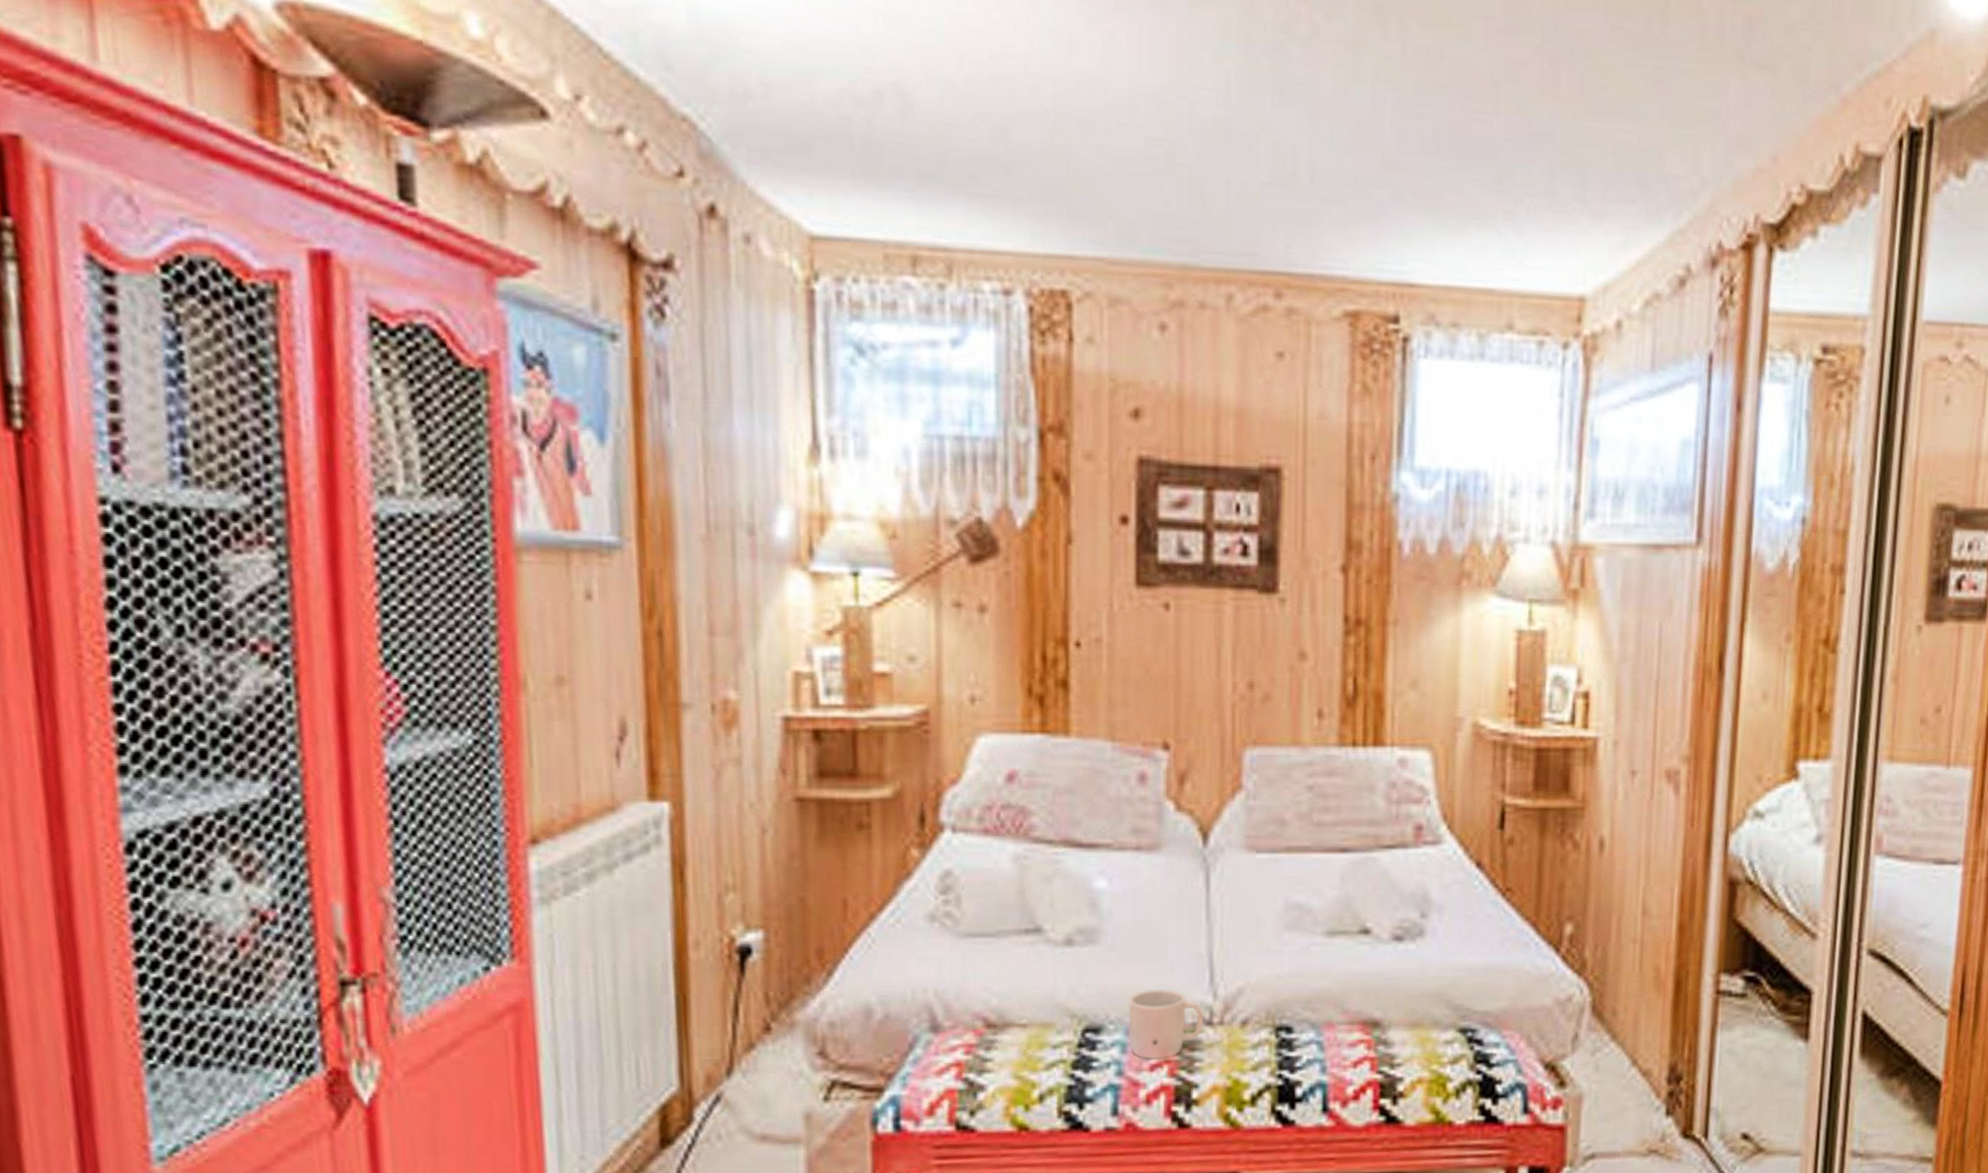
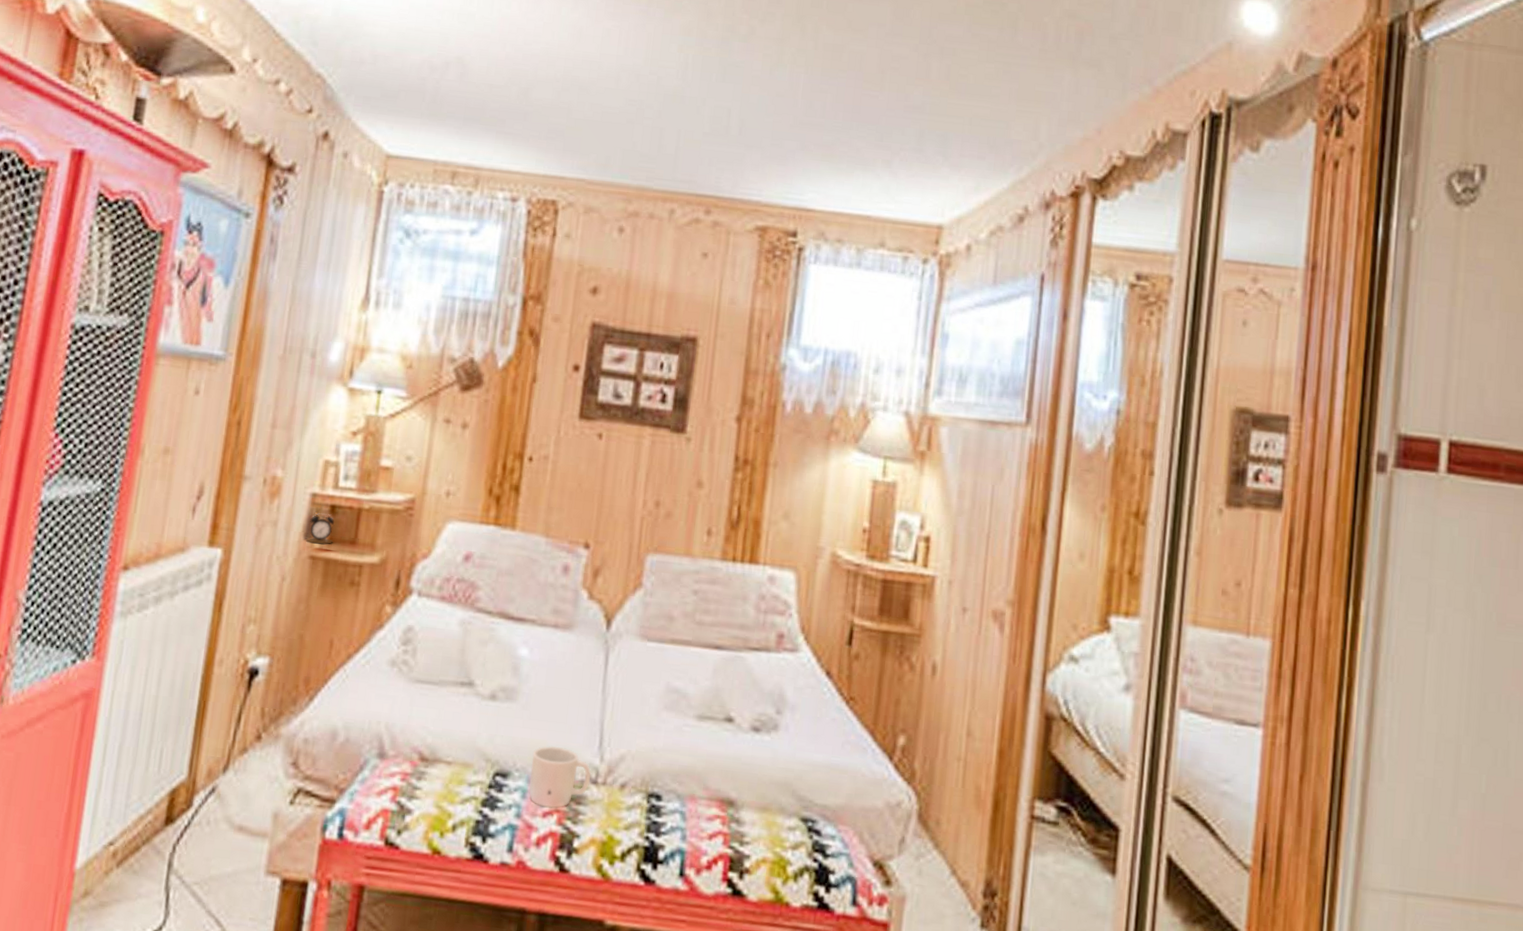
alarm clock: none [785,742,825,782] -> present [305,513,335,544]

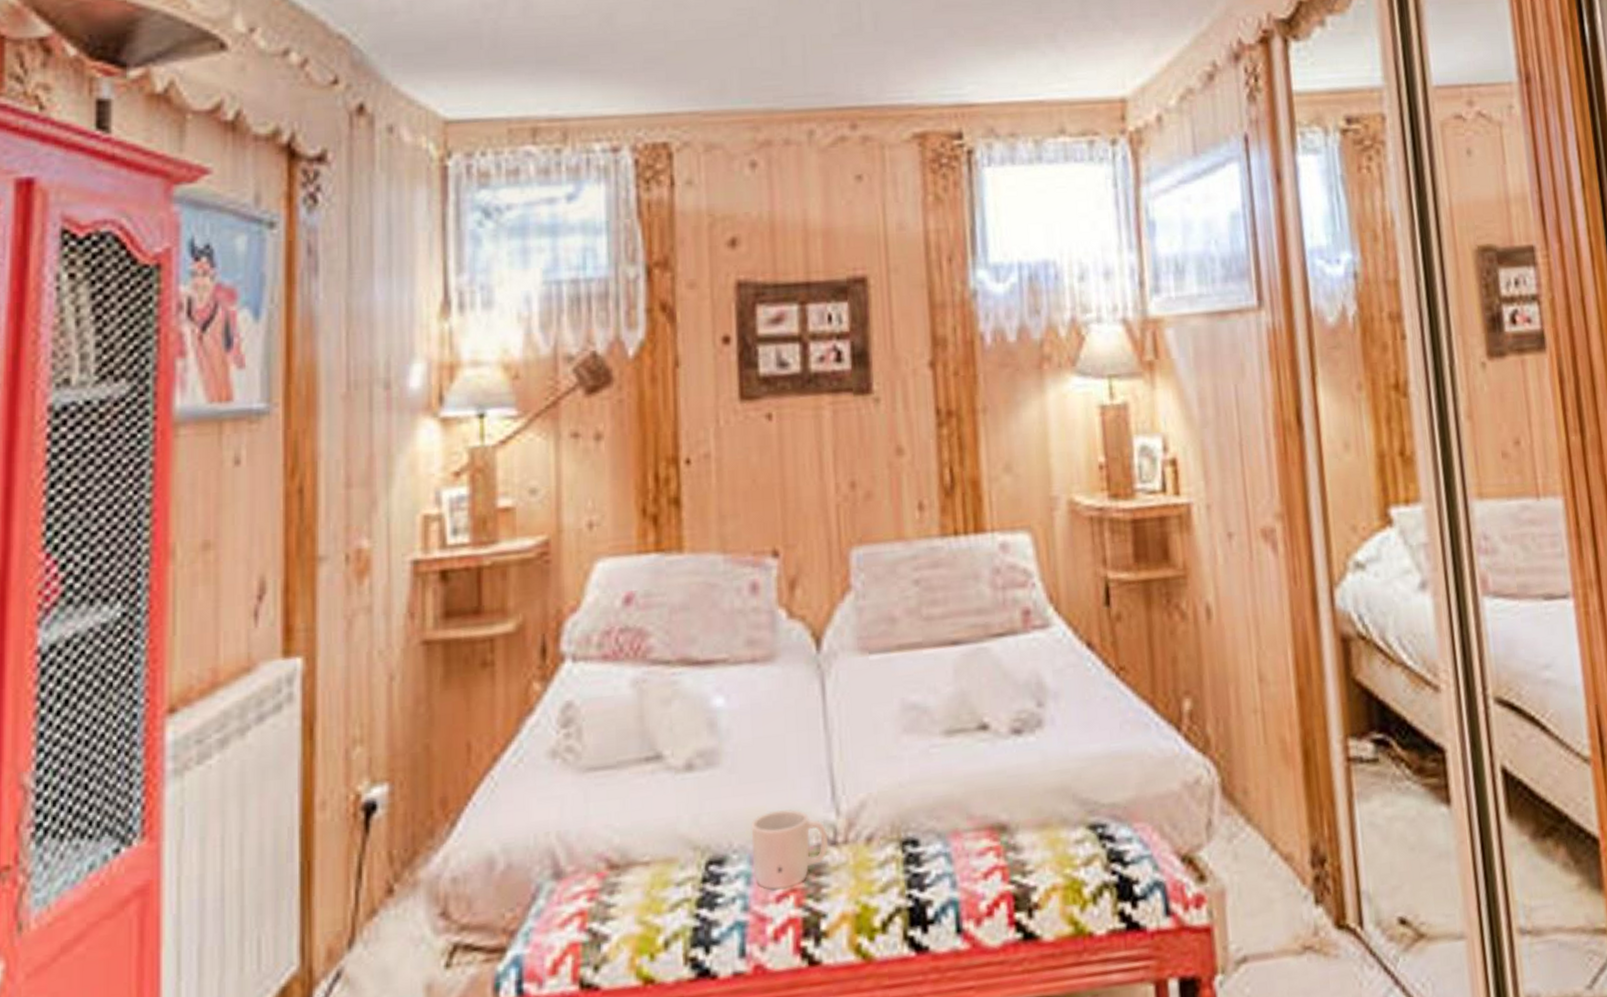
alarm clock: present [305,513,335,544] -> none [413,582,451,625]

